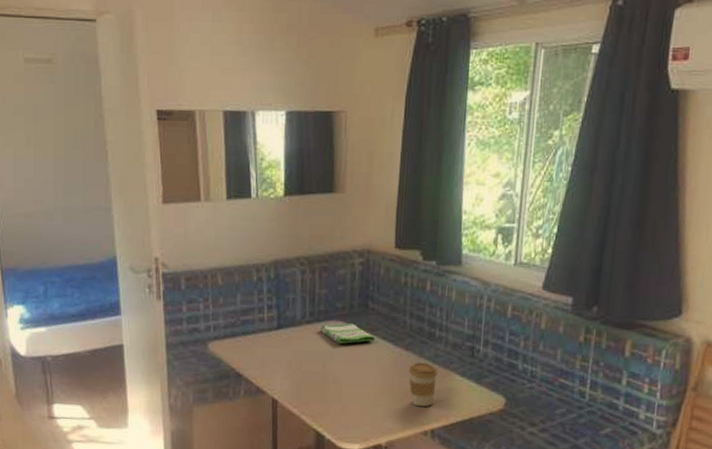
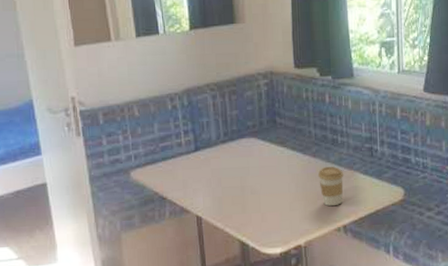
dish towel: present [321,323,376,344] -> none [235,138,286,158]

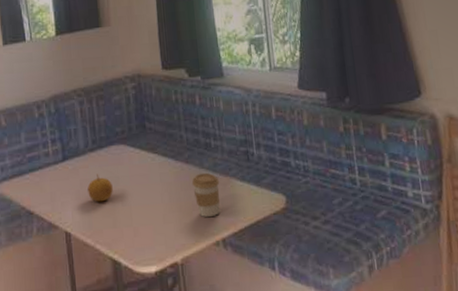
fruit: none [218,164,243,190] -> present [87,174,113,202]

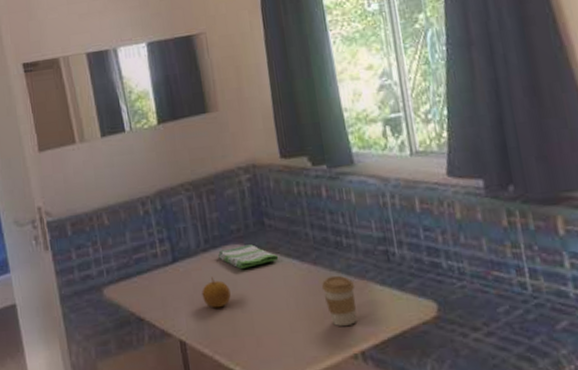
dish towel: none [104,145,157,167] -> present [218,244,279,269]

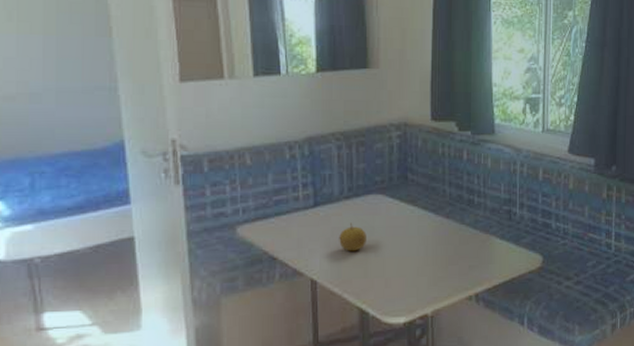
dish towel: present [218,244,279,269] -> none [360,196,416,217]
coffee cup: present [321,275,357,326] -> none [450,228,479,272]

